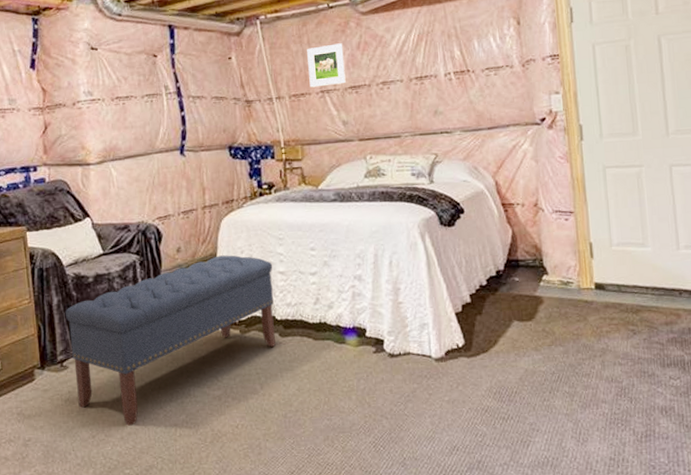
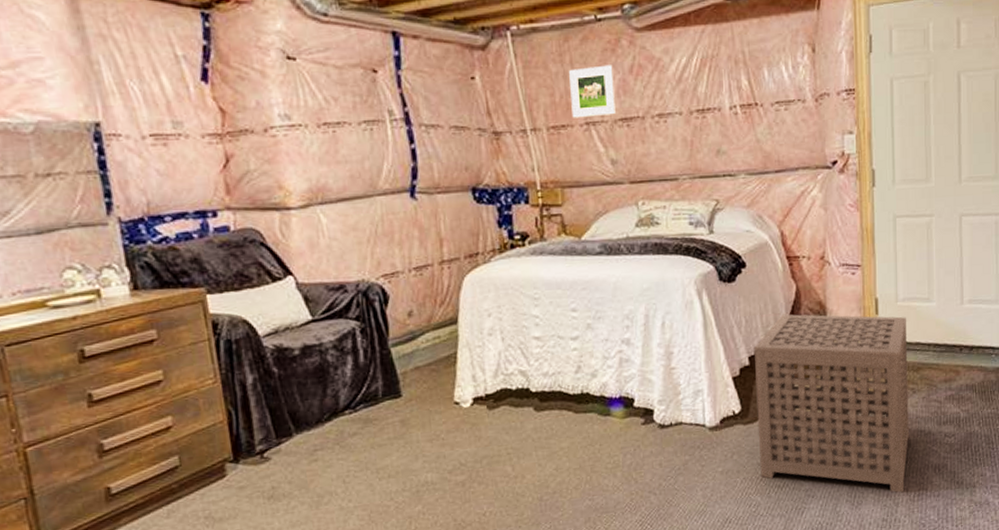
bench: present [65,255,276,426] -> none [263,318,530,522]
side table: none [475,256,632,433] -> present [755,314,909,493]

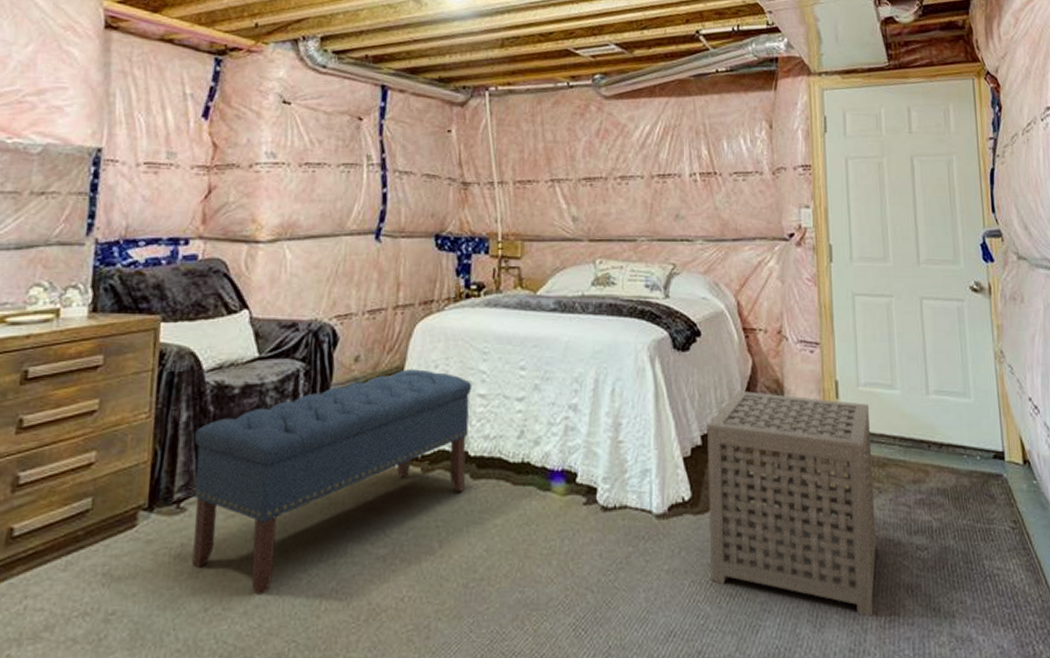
bench: none [263,318,530,522] -> present [192,369,472,595]
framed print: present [569,65,617,118] -> none [538,127,581,175]

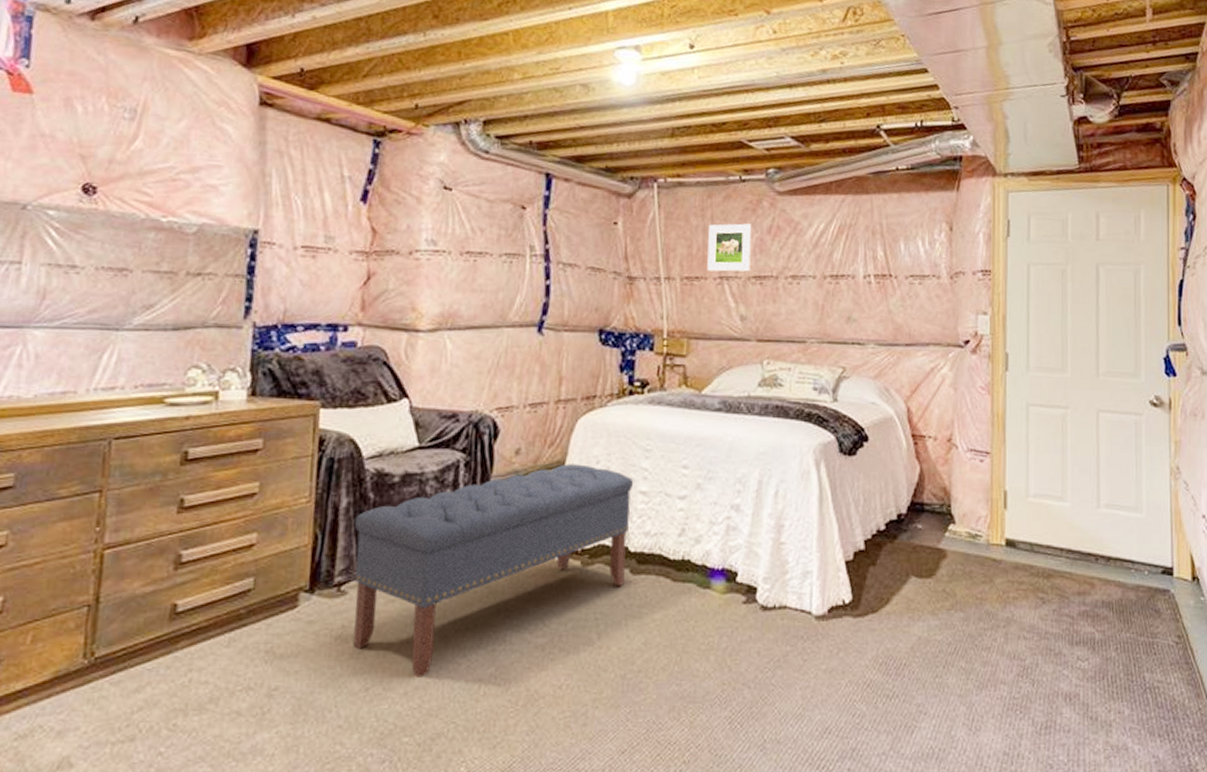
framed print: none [538,127,581,175] -> present [707,223,752,272]
side table: present [708,390,876,617] -> none [868,497,1038,722]

